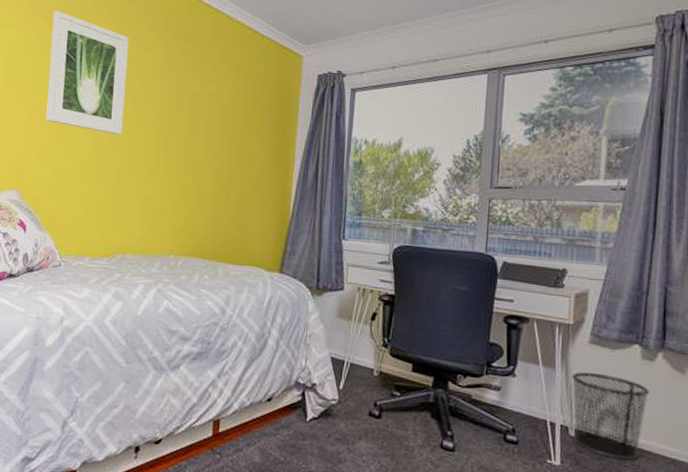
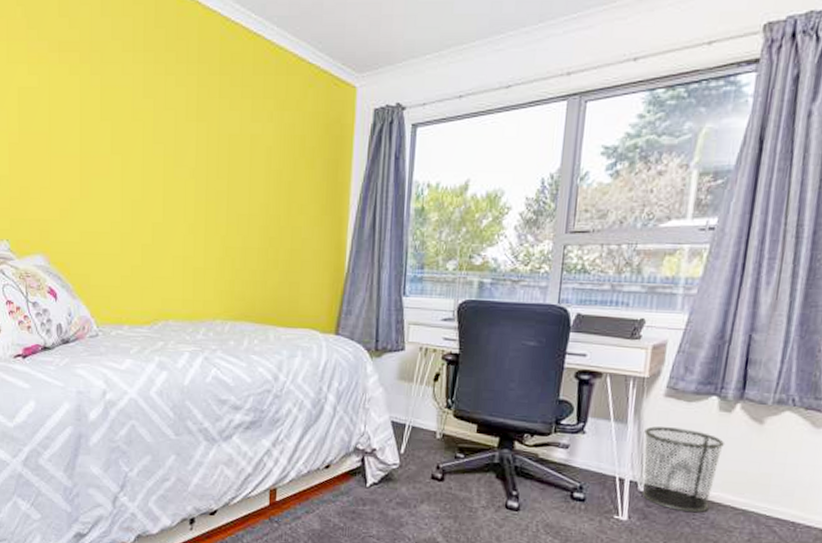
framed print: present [46,10,129,135] -> none [66,41,157,188]

